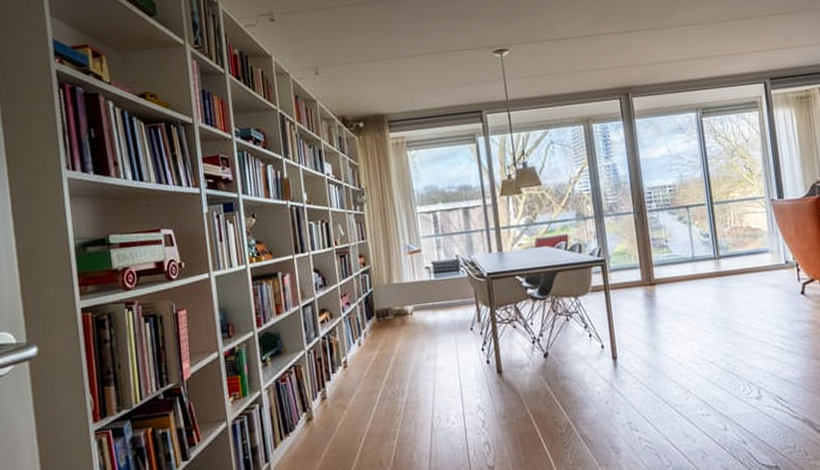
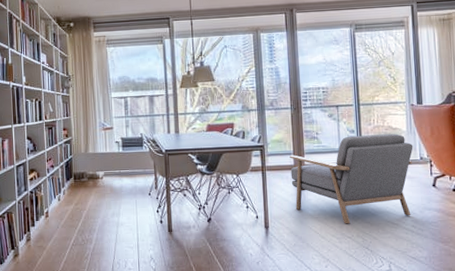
armchair: none [636,235,779,347] -> present [290,134,413,224]

